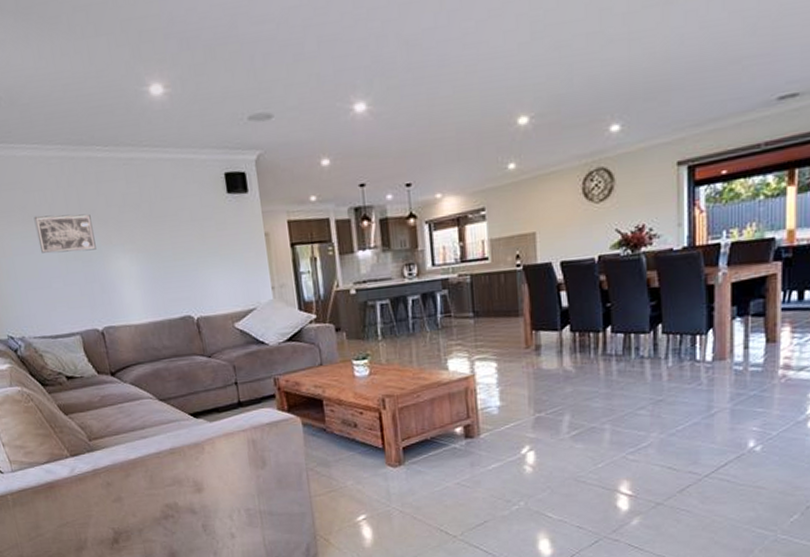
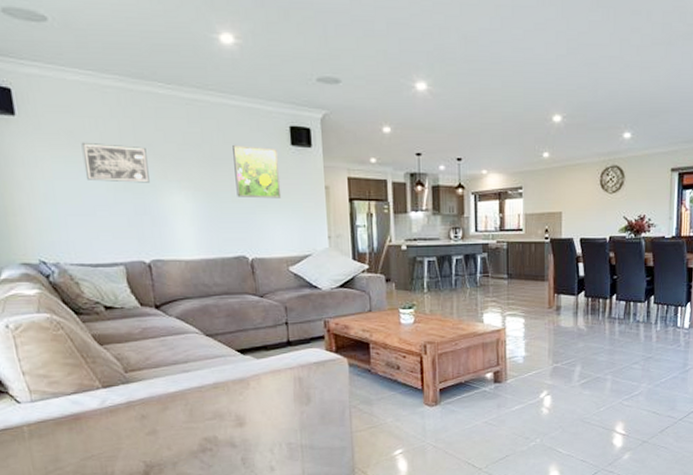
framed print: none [170,198,222,255] -> present [233,146,282,199]

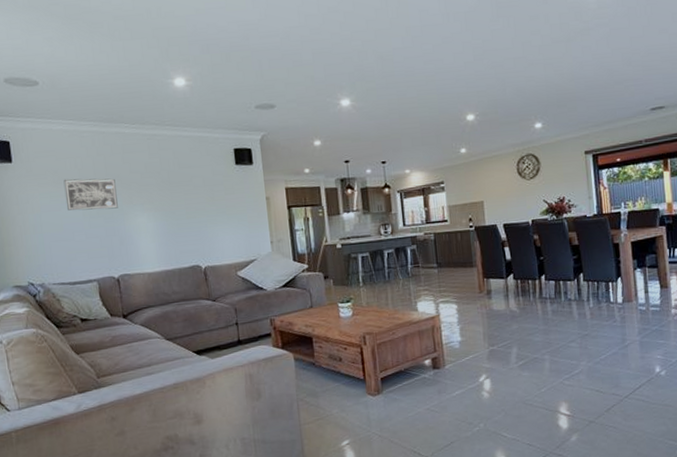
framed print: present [233,146,282,199] -> none [186,168,229,214]

